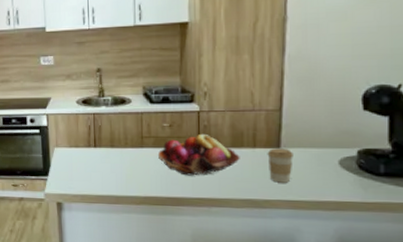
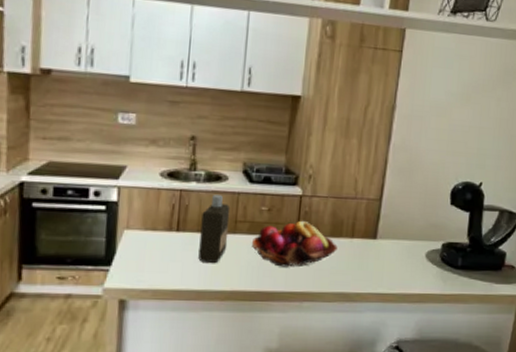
bottle: none [113,116,137,174] -> present [198,195,231,264]
coffee cup: present [267,148,293,183] -> none [363,239,388,275]

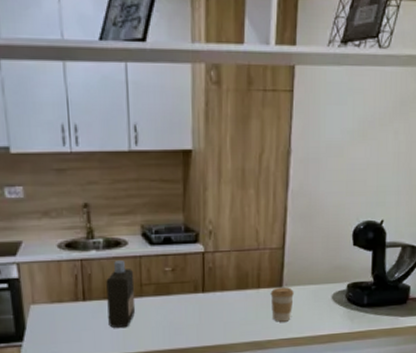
fruit basket: present [252,220,338,268] -> none [160,276,245,324]
coffee cup: none [363,239,388,275] -> present [270,287,294,322]

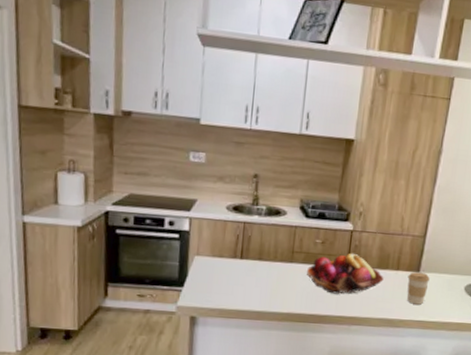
bottle: present [106,260,136,328] -> none [259,227,288,289]
fruit basket: none [160,276,245,324] -> present [307,253,384,295]

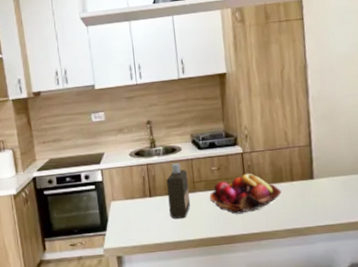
bottle: none [259,227,288,289] -> present [166,163,191,219]
coffee cup: present [406,272,430,305] -> none [303,179,325,211]

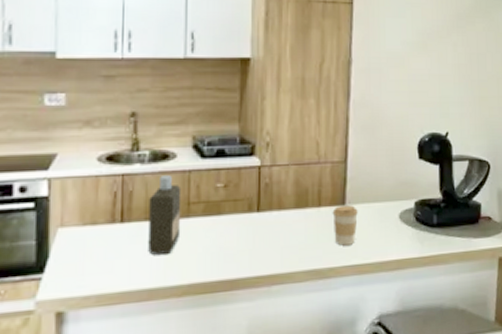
fruit basket: present [210,173,281,214] -> none [209,193,304,249]
coffee cup: none [303,179,325,211] -> present [332,205,358,246]

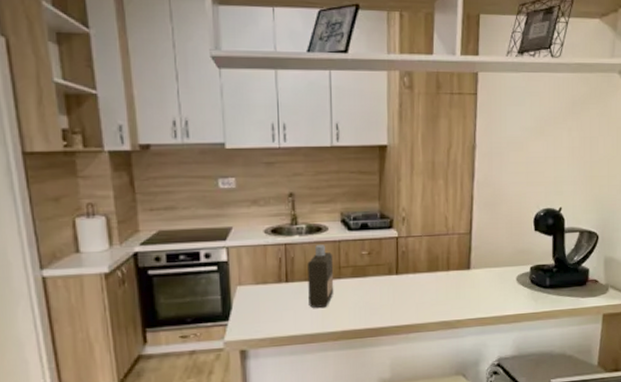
coffee cup: present [332,205,358,246] -> none [459,269,481,303]

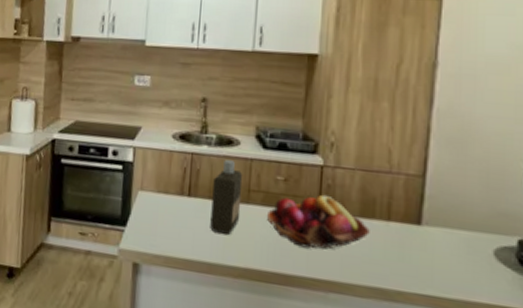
fruit basket: none [357,259,436,304] -> present [267,194,370,250]

